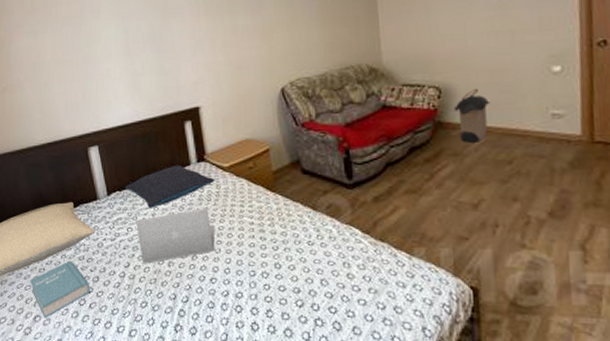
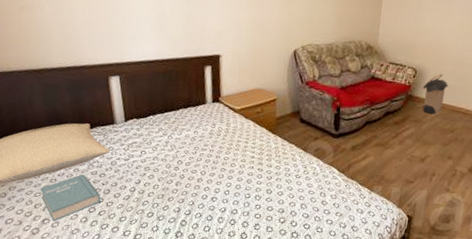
pillow: present [124,164,215,208] -> none [142,102,226,137]
laptop: present [136,208,215,264] -> none [150,141,220,182]

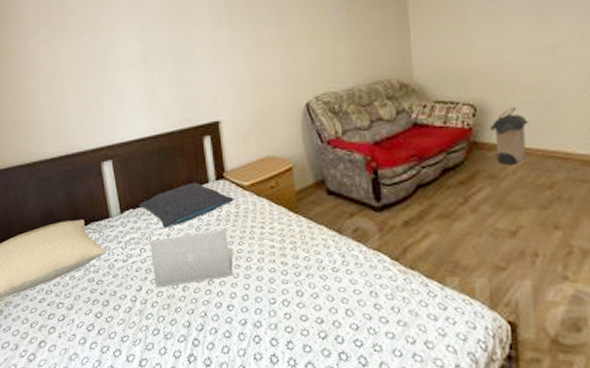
book: present [40,174,101,222] -> none [36,282,99,344]
pillow: none [142,102,226,137] -> present [138,182,234,228]
laptop: none [150,141,220,182] -> present [149,229,233,288]

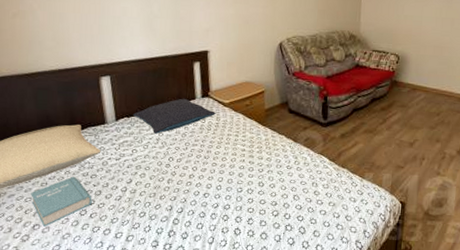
book: none [36,282,99,344] -> present [31,176,92,227]
laptop: present [149,229,233,288] -> none [141,136,211,181]
laundry hamper: present [490,106,530,165] -> none [407,58,432,98]

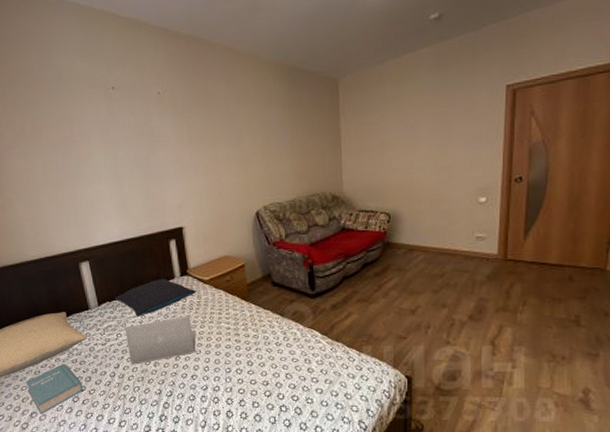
laptop: none [141,136,211,181] -> present [125,316,196,365]

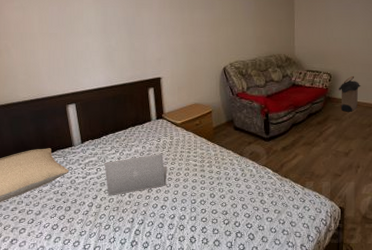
book: present [26,363,83,414] -> none [9,194,63,241]
pillow: present [114,278,196,316] -> none [96,120,169,153]
laundry hamper: none [400,214,430,260] -> present [339,75,361,112]

